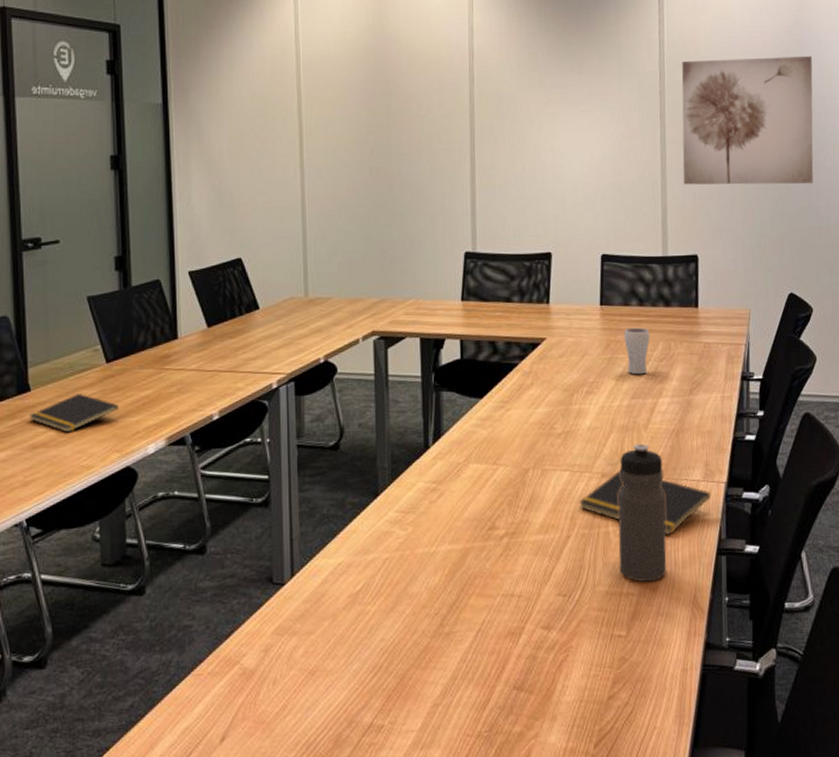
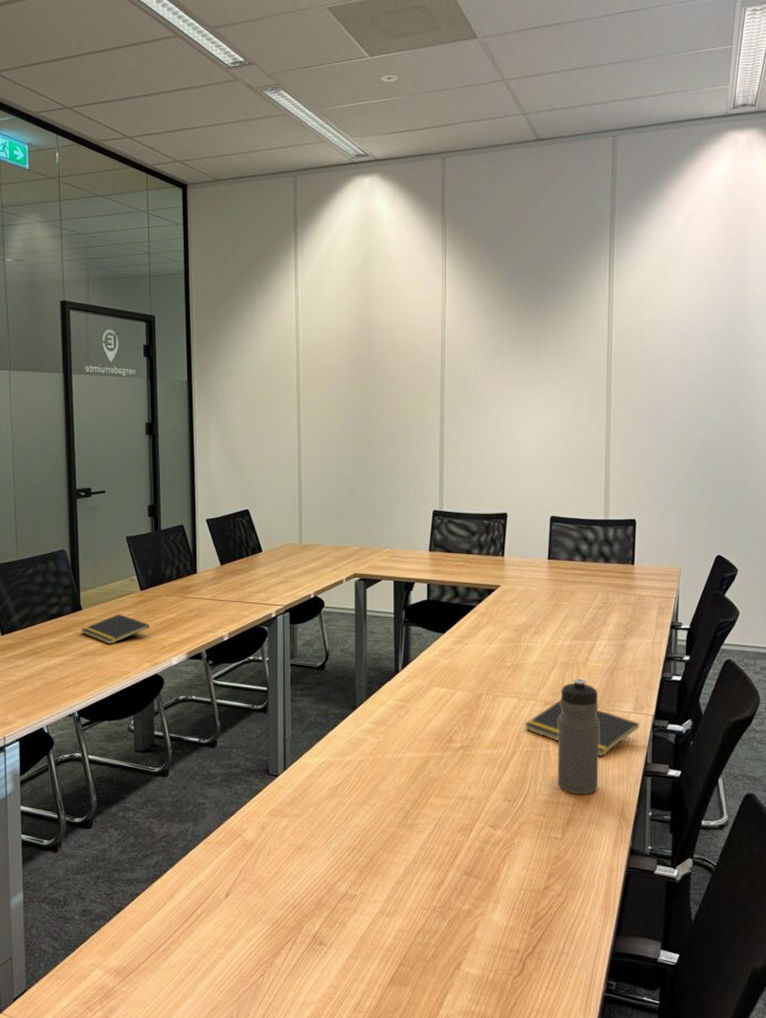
drinking glass: present [624,327,650,375] -> none [568,579,591,620]
wall art: present [681,55,814,185] -> none [625,346,746,460]

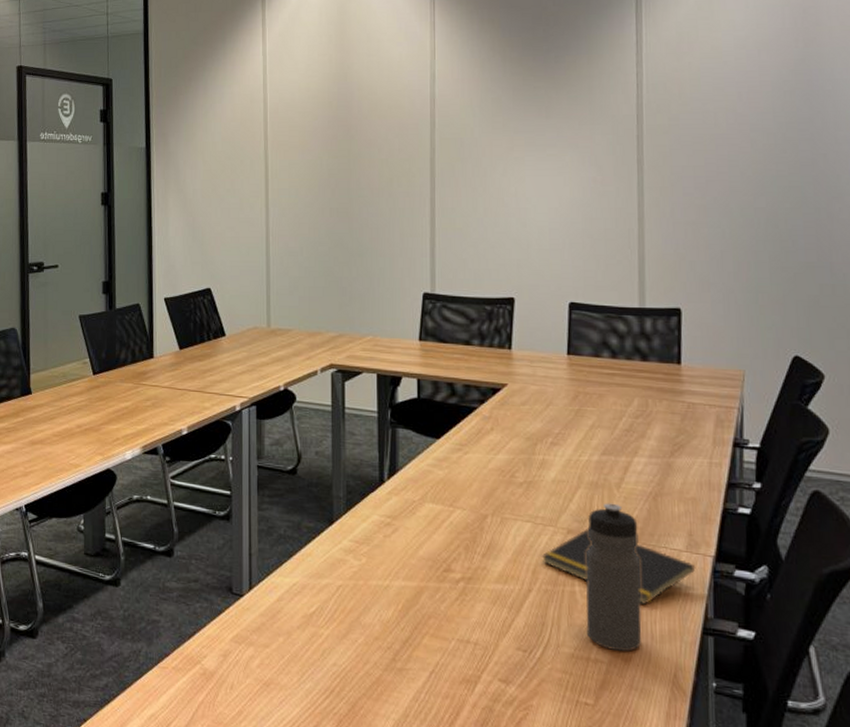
notepad: present [81,614,150,645] -> none [30,400,103,434]

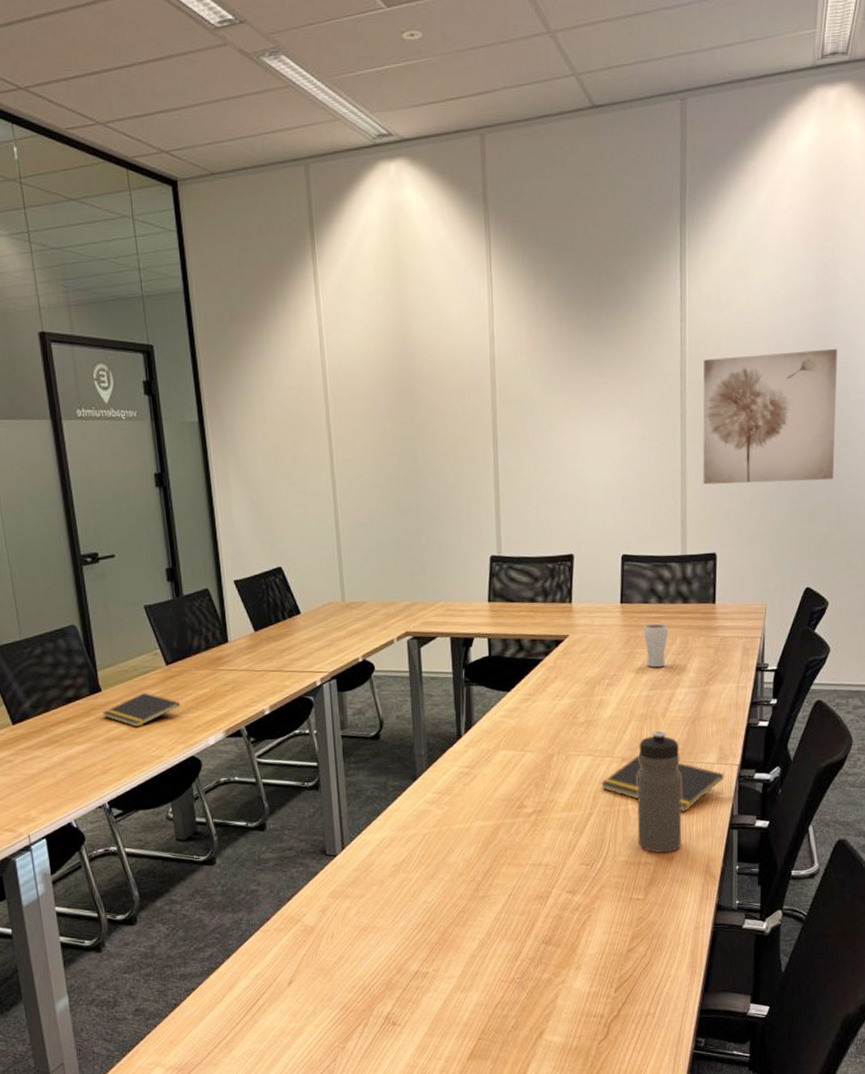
notepad: none [30,400,103,434] -> present [102,693,181,727]
drinking glass: none [594,380,624,431] -> present [643,623,669,668]
wall art: none [663,96,825,237] -> present [702,348,837,485]

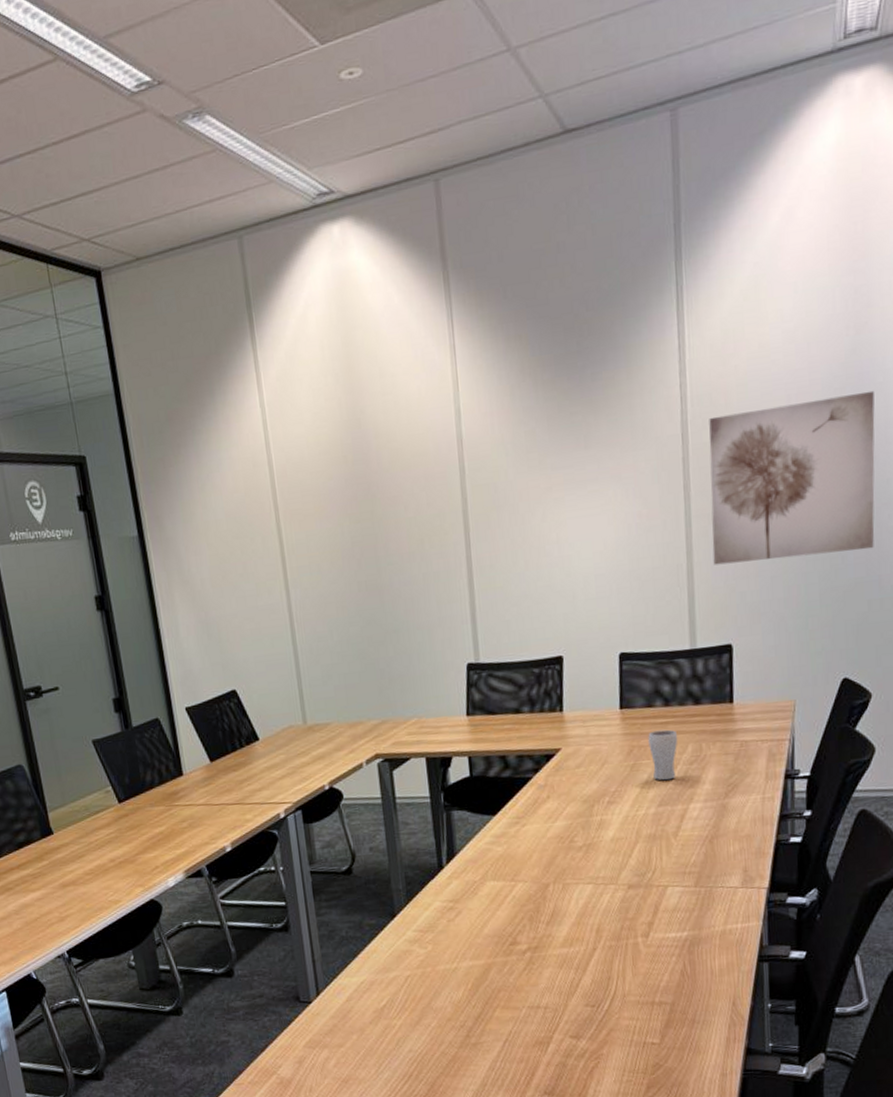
notepad: present [102,693,181,727] -> none [55,834,137,871]
notepad: present [600,755,725,812] -> none [604,881,751,944]
water bottle: present [637,730,682,853] -> none [646,852,702,991]

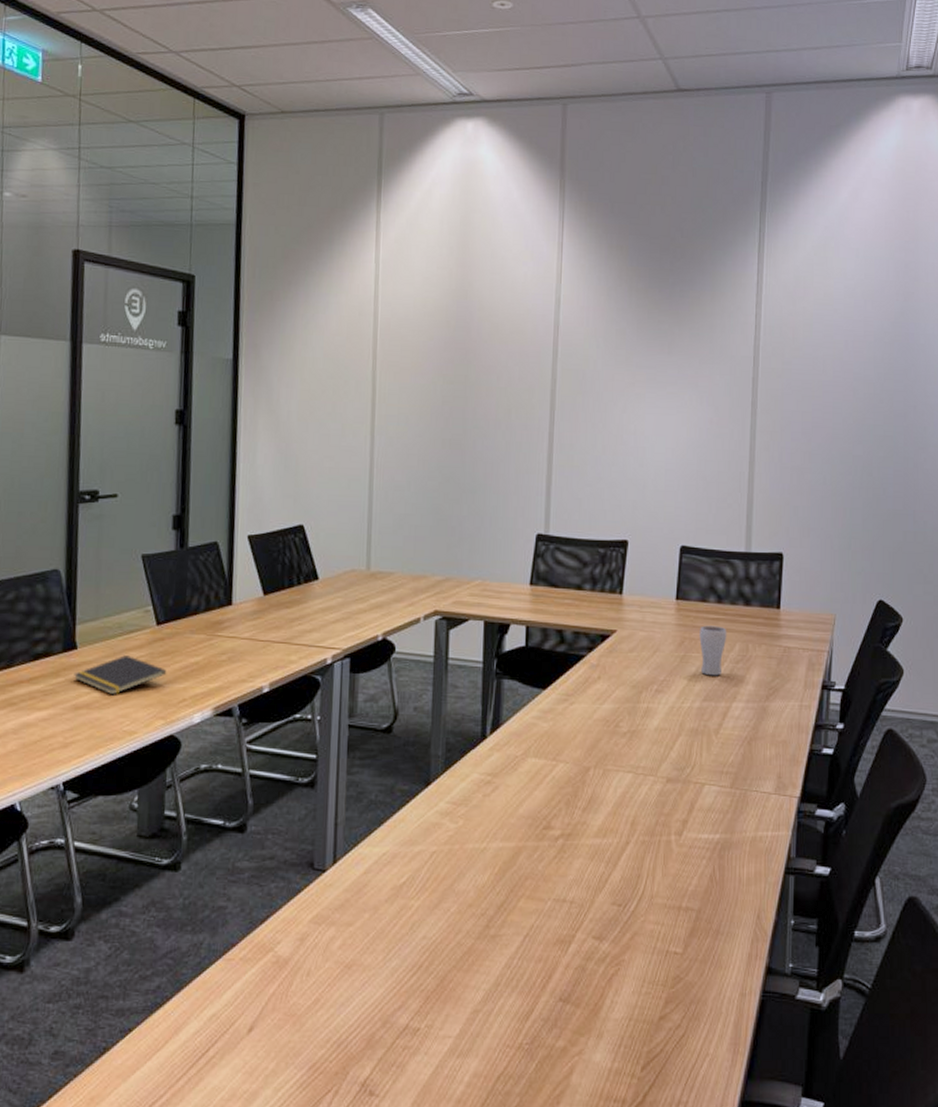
notepad: none [55,834,137,871] -> present [74,655,167,695]
wall art: present [709,390,875,566] -> none [772,347,917,486]

